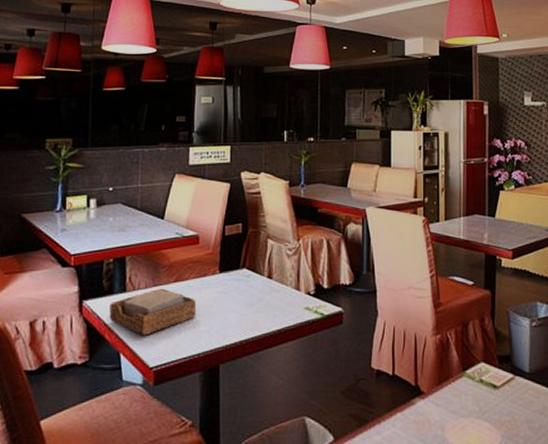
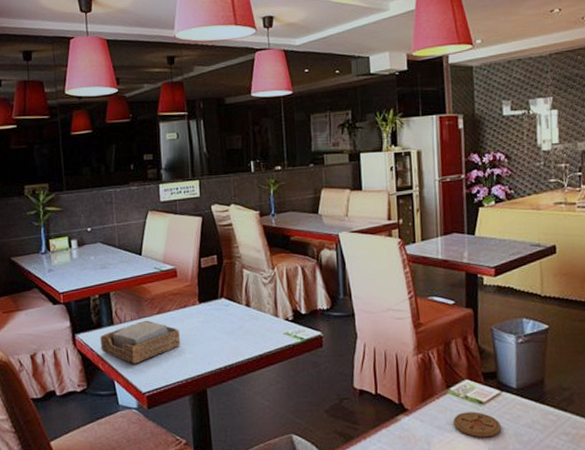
coaster: none [468,396,514,424] -> present [453,412,502,438]

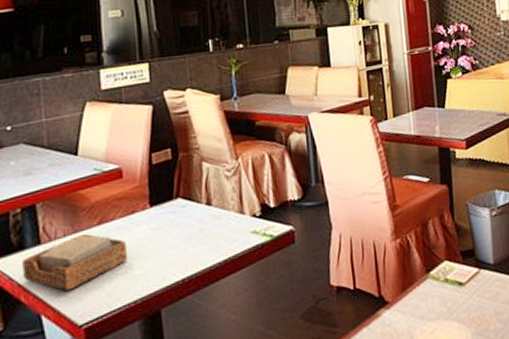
coaster: present [453,412,502,438] -> none [435,294,483,323]

